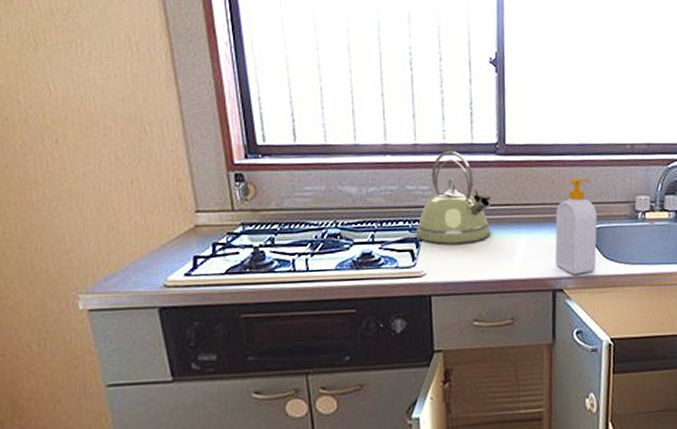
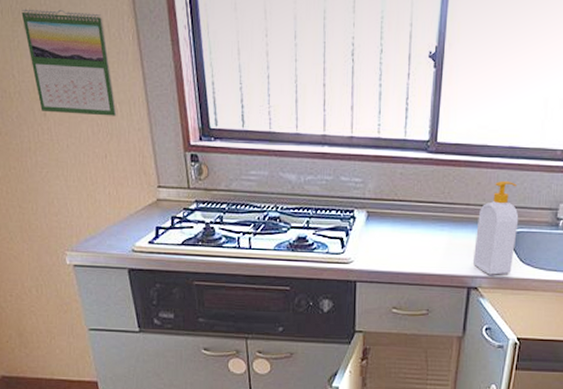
calendar: none [31,30,146,140] -> present [21,9,117,116]
kettle: present [416,151,491,244] -> none [346,146,419,236]

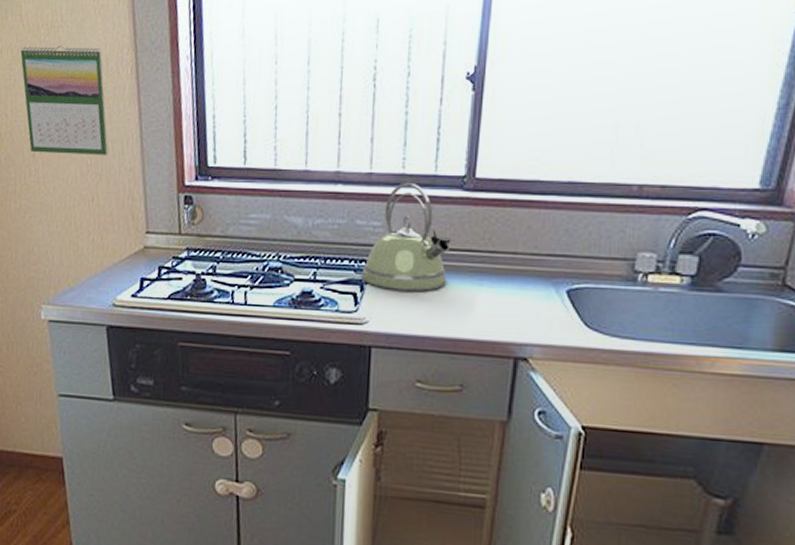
kettle: none [346,146,419,236] -> present [361,183,452,291]
soap bottle: present [474,180,519,275] -> none [522,223,583,343]

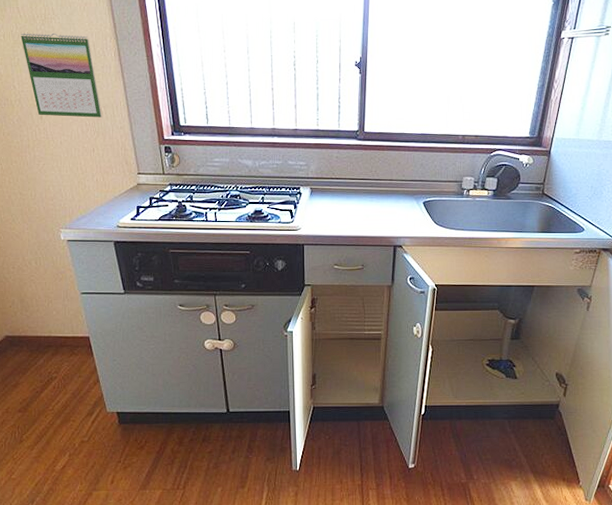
kettle: present [361,183,452,291] -> none [294,136,351,207]

